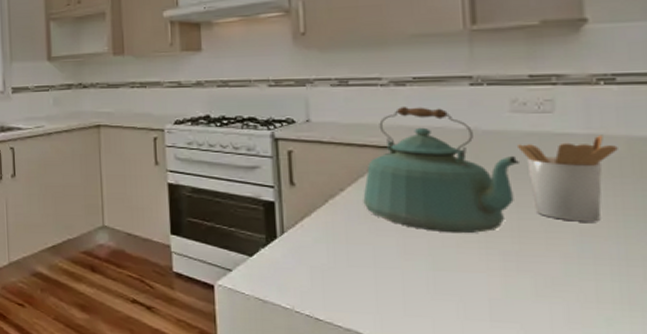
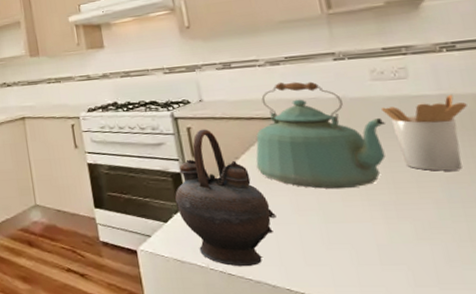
teapot: none [264,154,378,313] -> present [174,129,276,267]

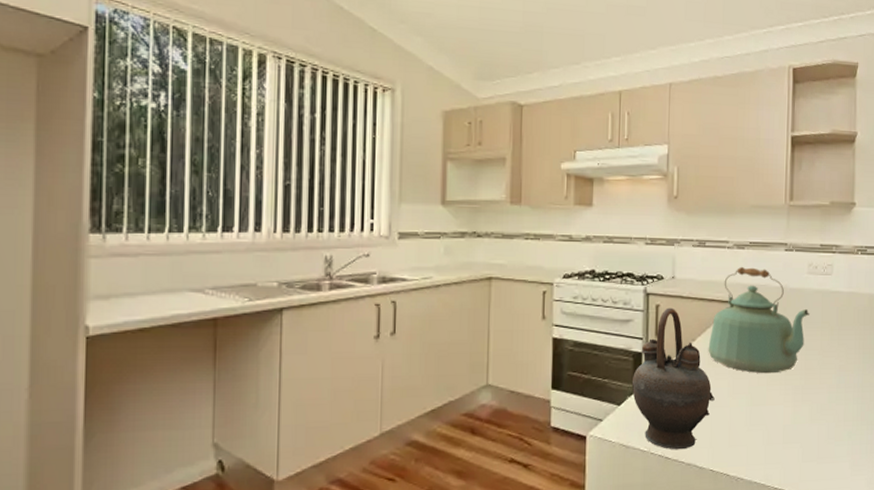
utensil holder: present [382,94,467,171] -> none [810,292,864,360]

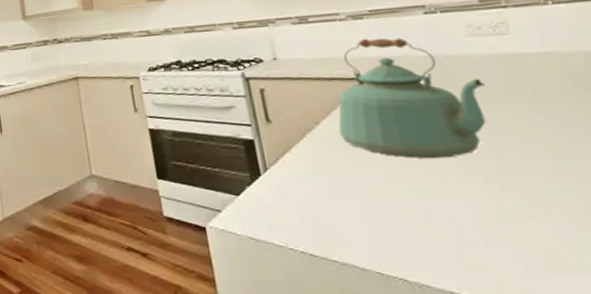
teapot: present [631,307,715,450] -> none [247,90,363,247]

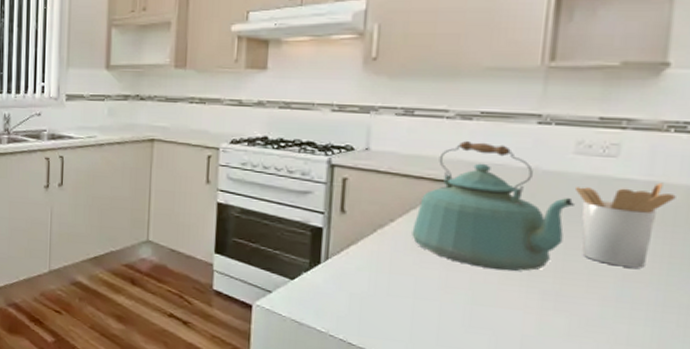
utensil holder: none [480,52,578,139] -> present [576,182,676,268]

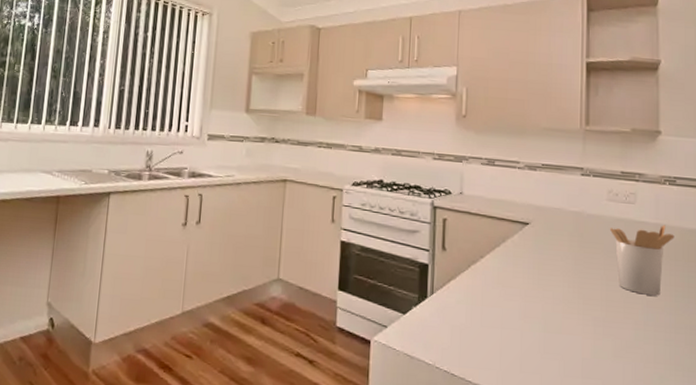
kettle: present [412,140,574,271] -> none [497,187,610,301]

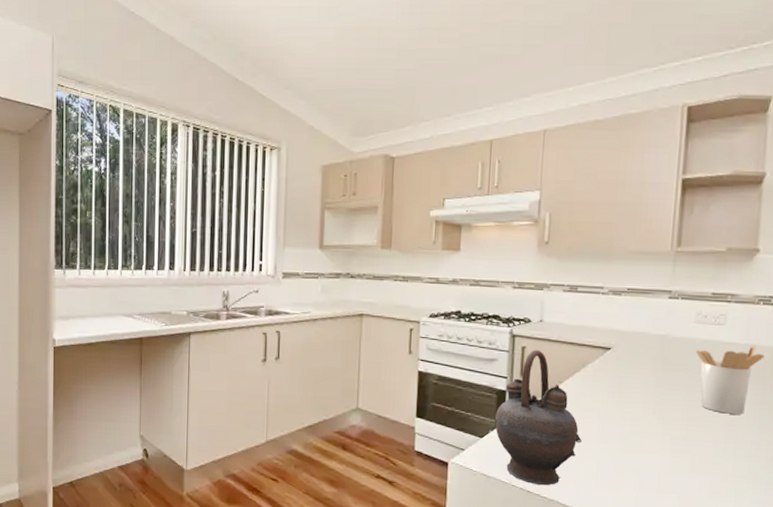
teapot: none [417,222,505,369] -> present [494,349,582,486]

